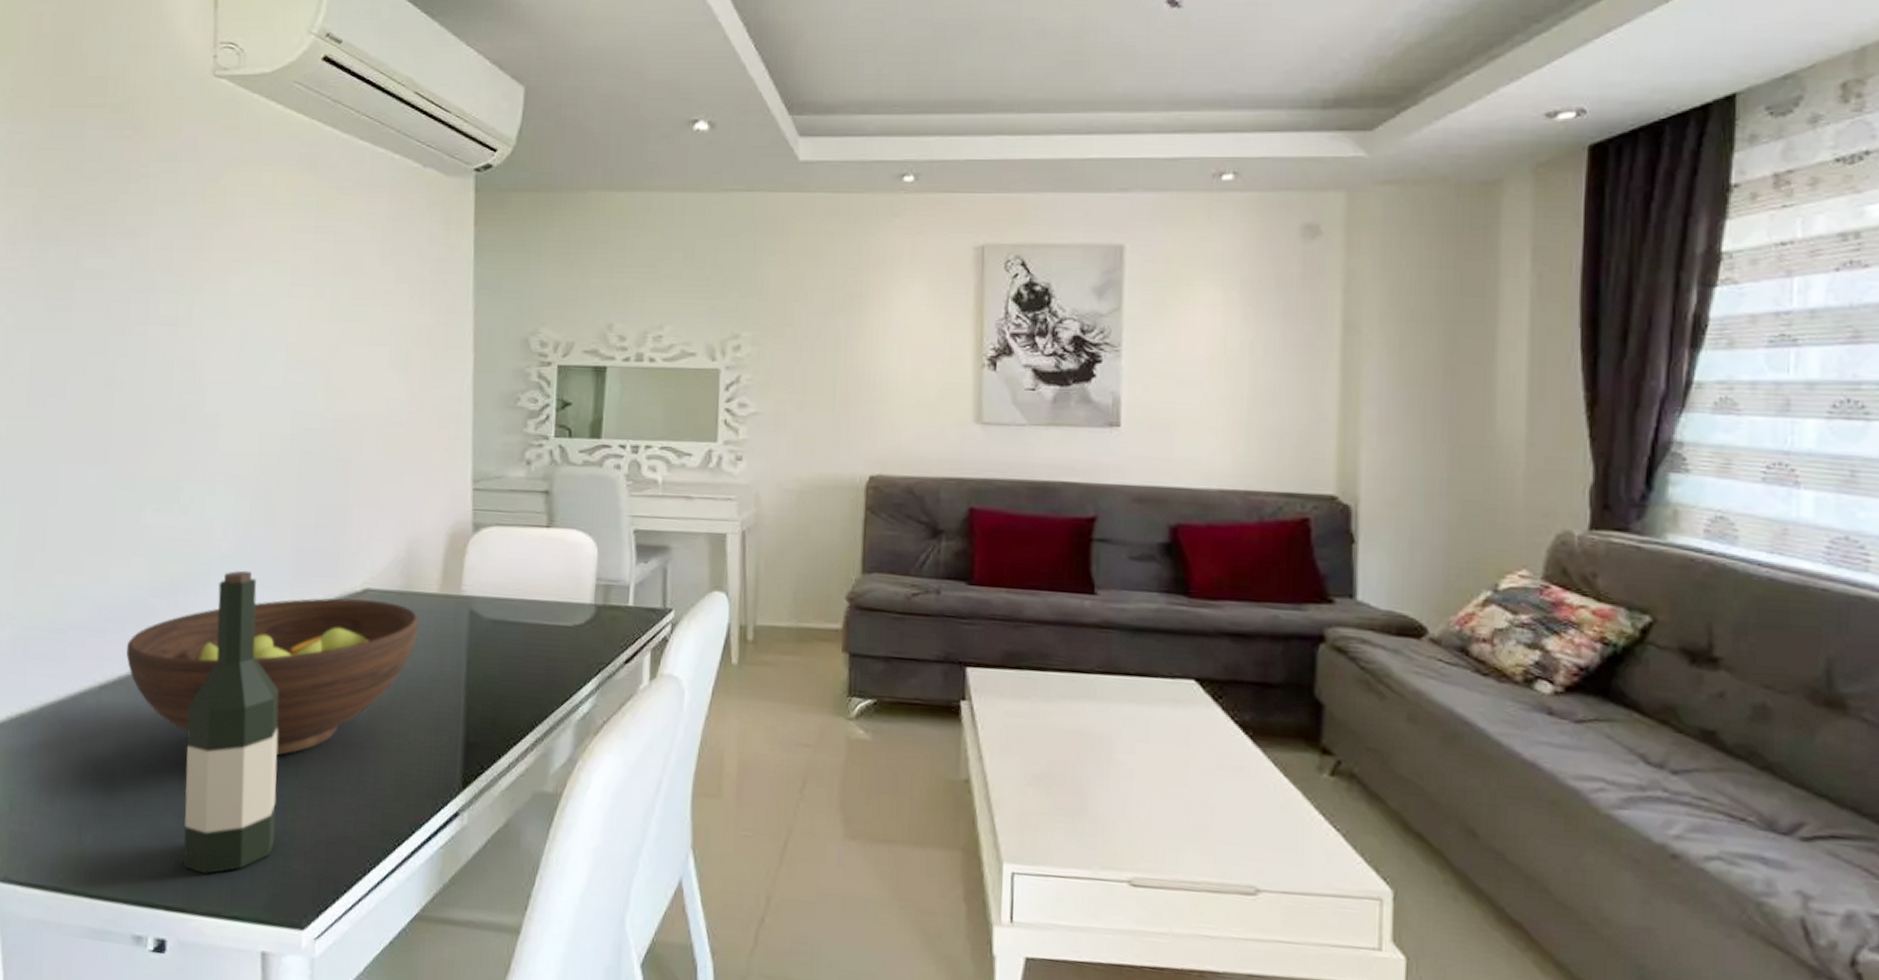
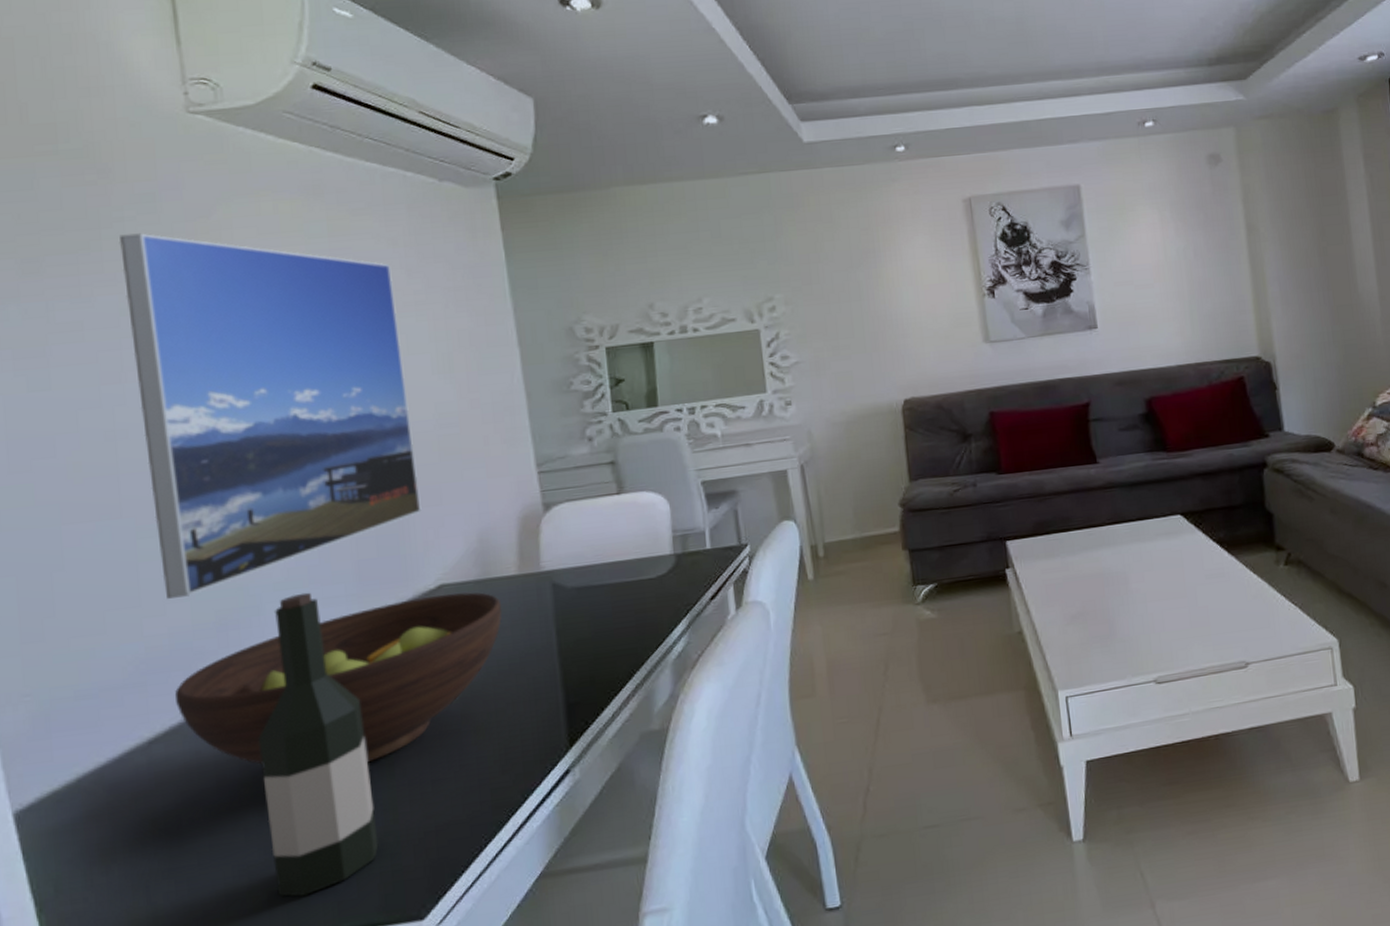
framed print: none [132,190,367,553] -> present [119,233,422,599]

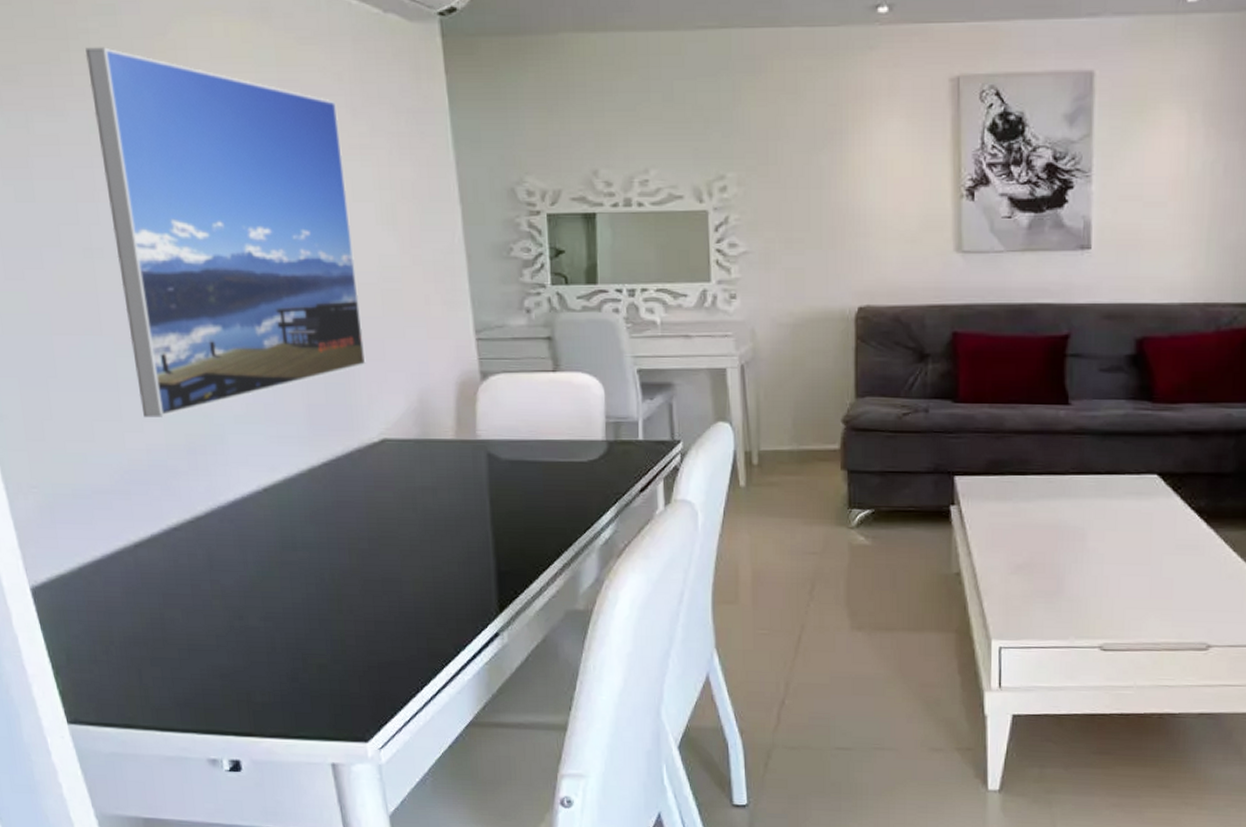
fruit bowl: present [174,592,502,765] -> none [154,449,440,596]
wine bottle: present [258,592,379,897] -> none [225,428,329,702]

